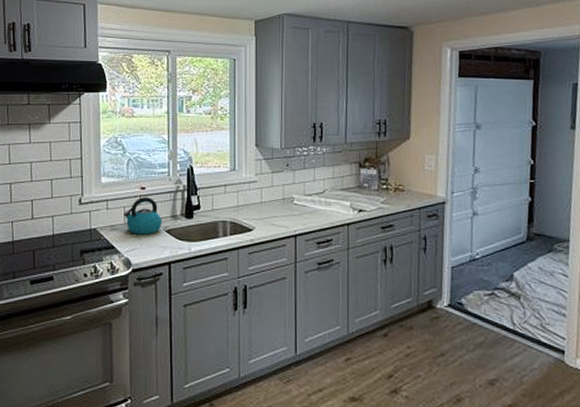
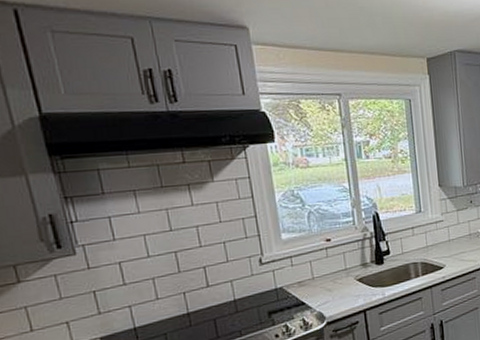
kettle: present [124,197,163,235] -> none [310,248,353,288]

